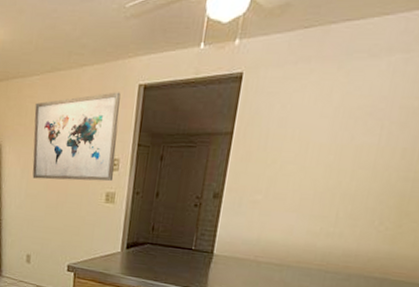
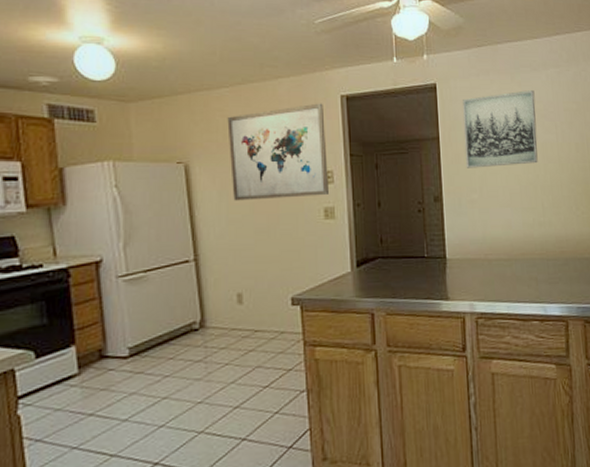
wall art: none [256,82,365,169] -> present [463,90,538,168]

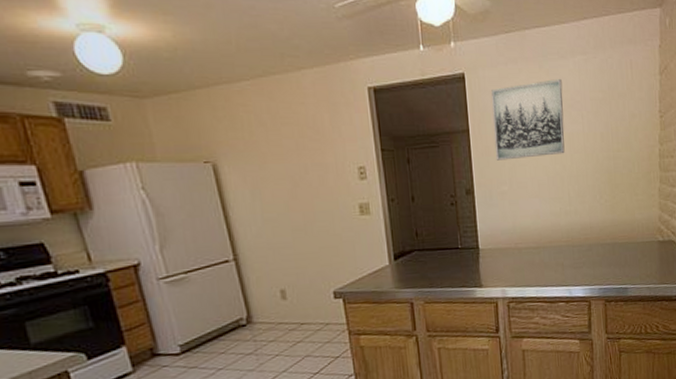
wall art: present [227,103,328,201] -> none [251,96,362,200]

